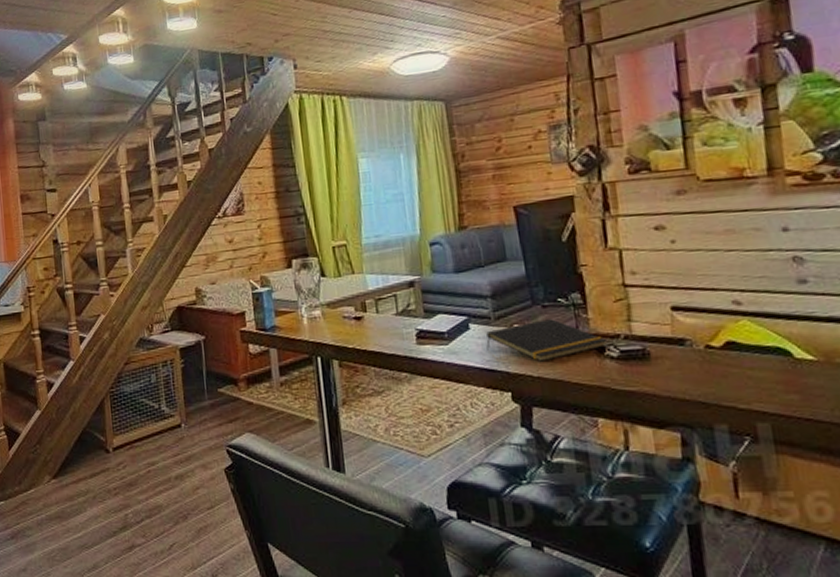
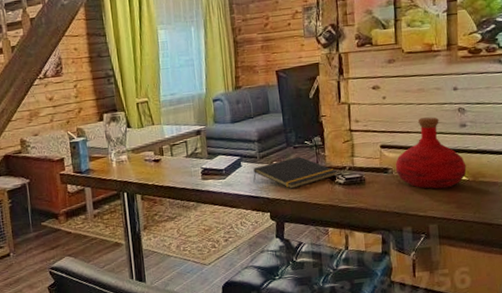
bottle: none [695,268,814,372] -> present [395,117,467,189]

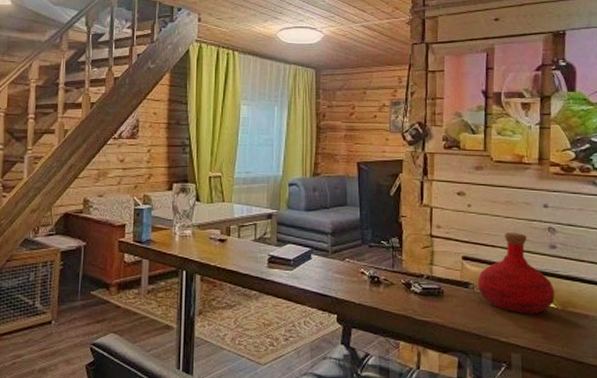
notepad: present [253,157,338,189] -> none [323,257,414,291]

